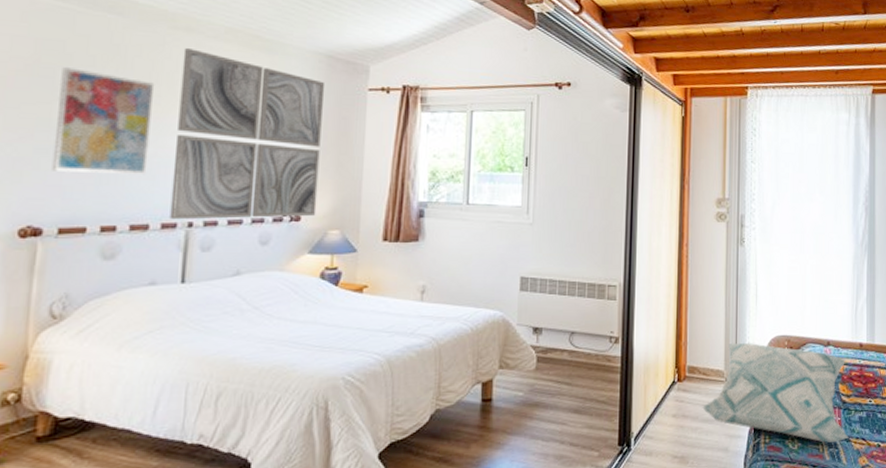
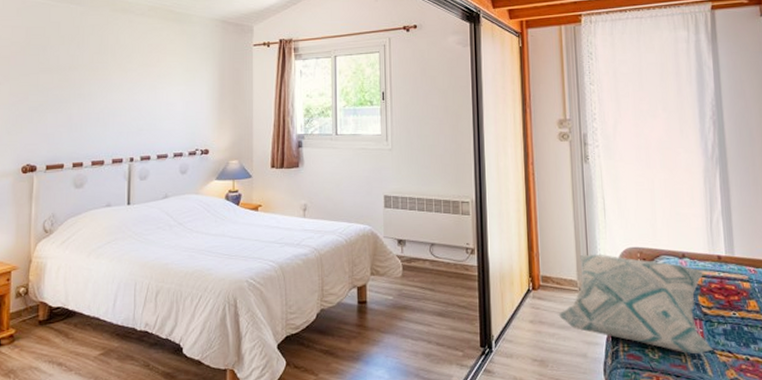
wall art: present [52,67,155,176] -> none [40,47,103,124]
wall art: present [169,48,326,220] -> none [117,25,221,156]

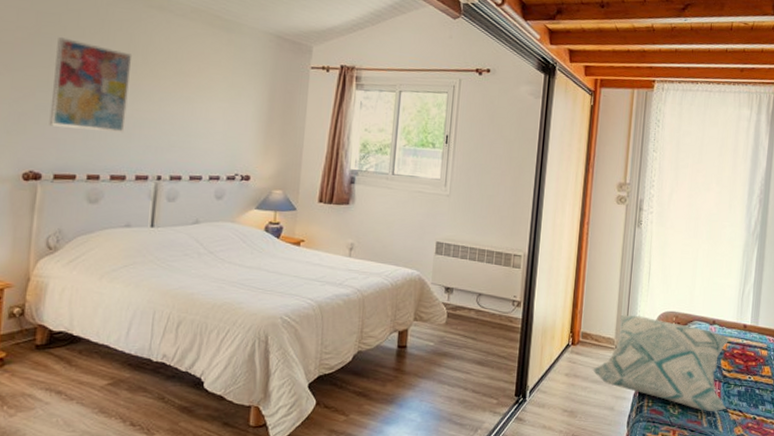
wall art: none [40,47,103,124] -> present [49,37,133,134]

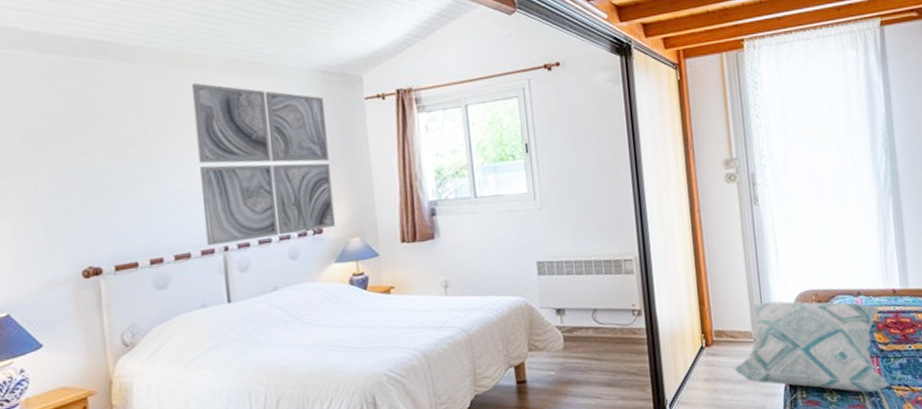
wall art: present [49,37,133,134] -> none [90,117,180,215]
wall art: none [142,25,274,177] -> present [191,83,336,246]

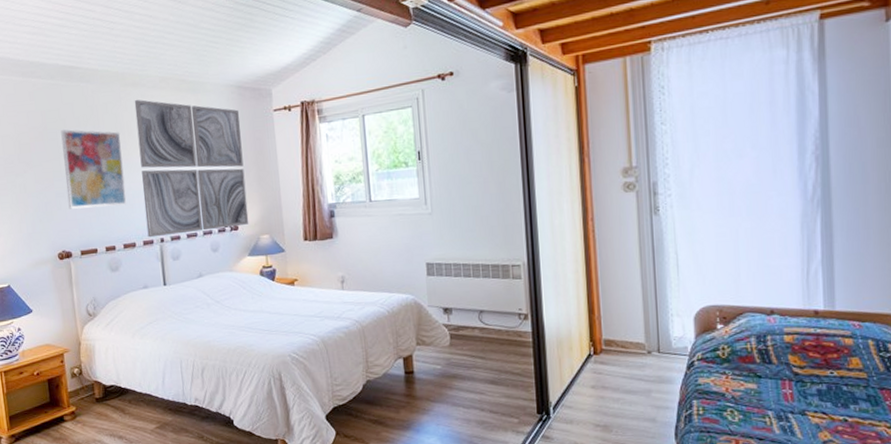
wall art: none [90,117,180,215] -> present [61,129,127,209]
decorative pillow: present [733,301,890,393] -> none [622,314,804,416]

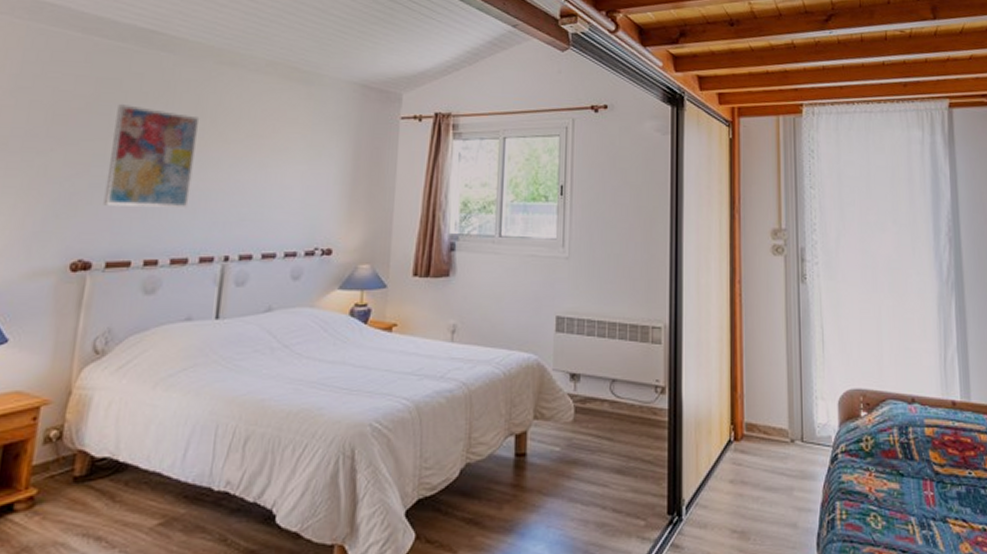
wall art: present [134,99,249,238] -> none [207,82,359,254]

